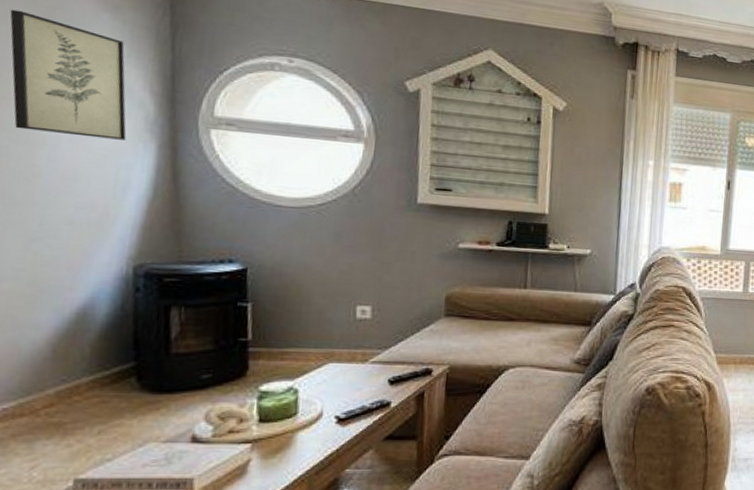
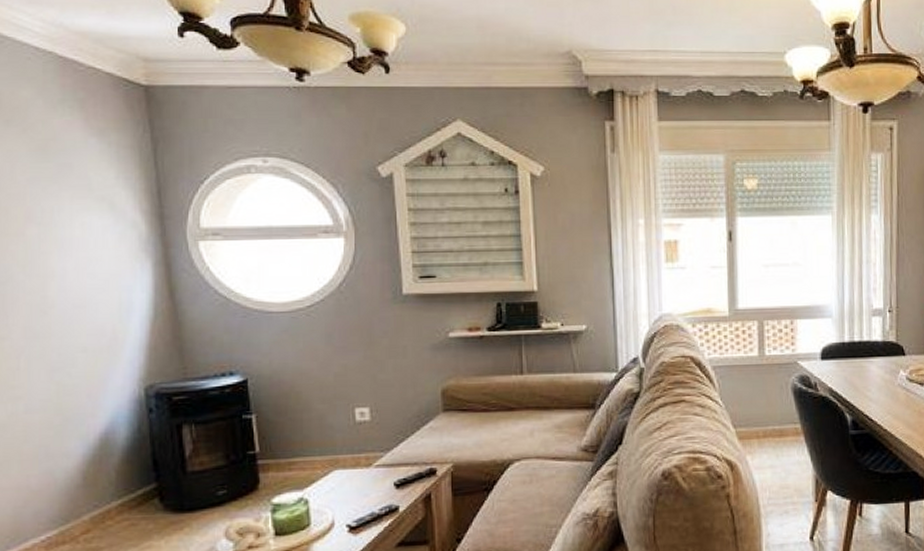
wall art: present [9,9,127,141] -> none [11,146,124,263]

